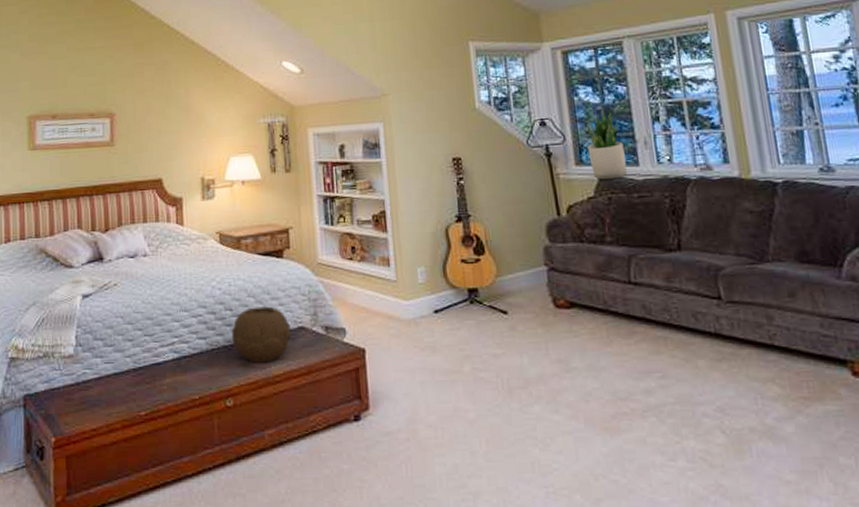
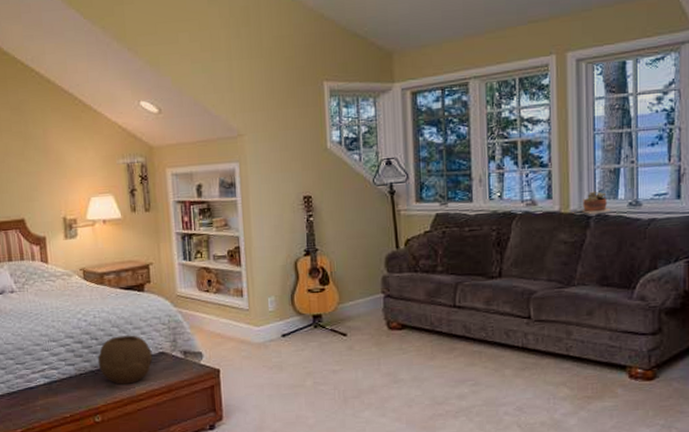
planter: present [586,111,627,180] -> none [428,151,461,216]
succulent plant: none [765,155,800,181] -> present [582,191,611,215]

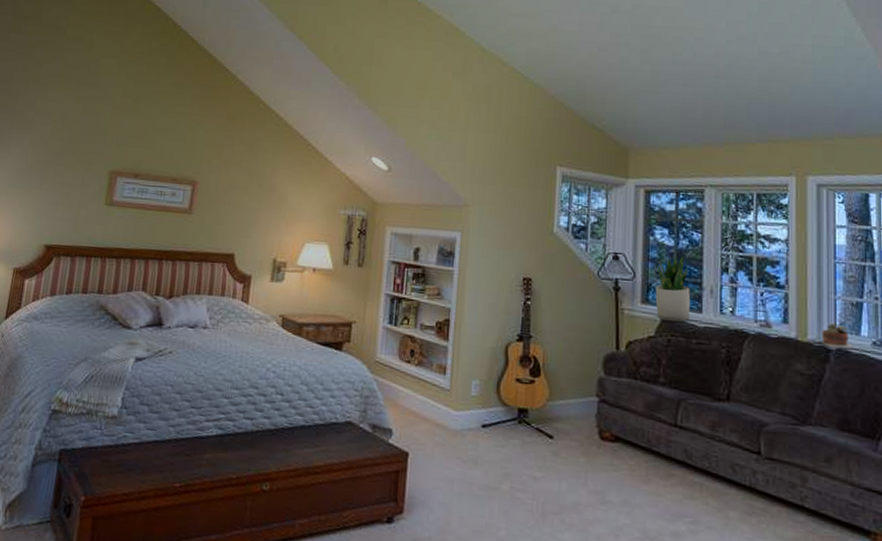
decorative bowl: present [97,335,153,385] -> none [278,395,339,452]
planter: none [428,151,461,216] -> present [655,255,690,323]

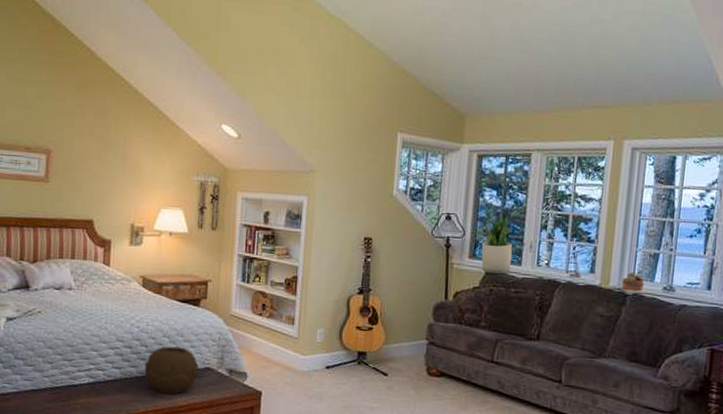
decorative bowl: none [278,395,339,452] -> present [144,346,199,395]

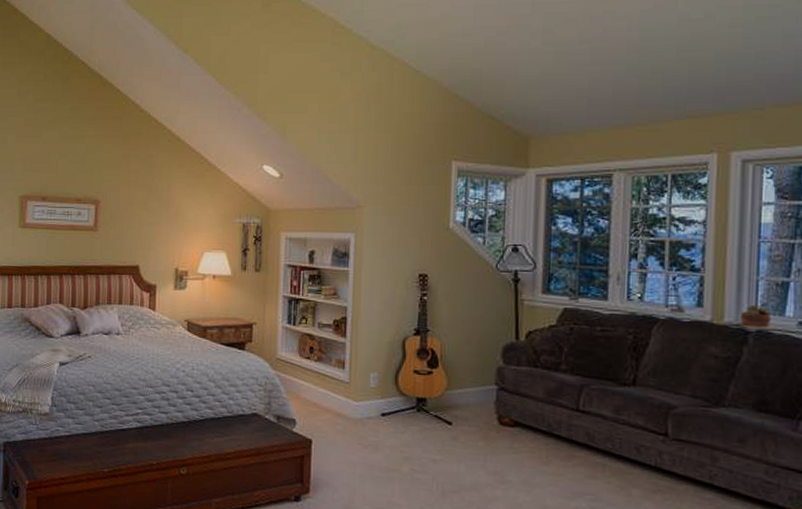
decorative bowl: present [144,346,199,395] -> none [190,391,245,441]
planter: present [481,214,513,274] -> none [557,243,595,311]

